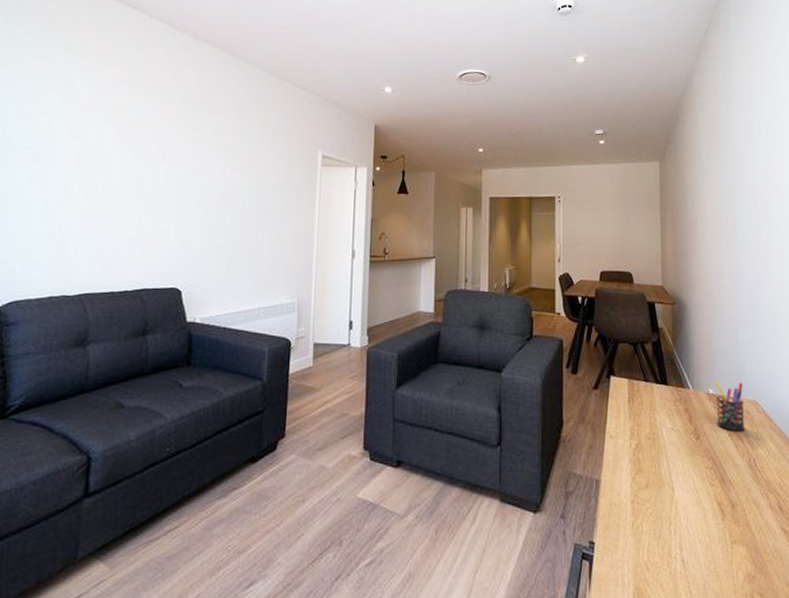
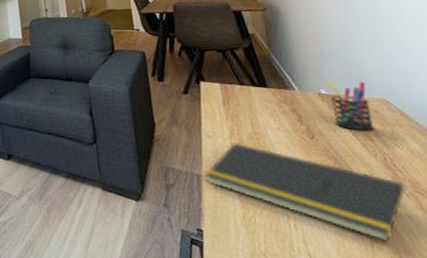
notepad: none [603,444,761,541] -> present [204,143,406,241]

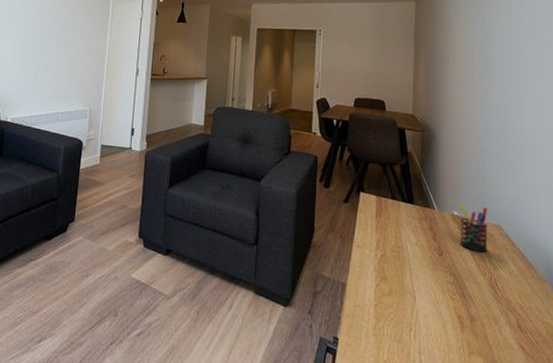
notepad: present [204,143,406,241] -> none [349,254,501,353]

